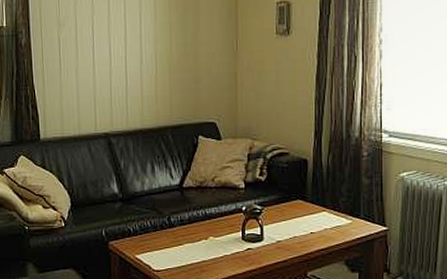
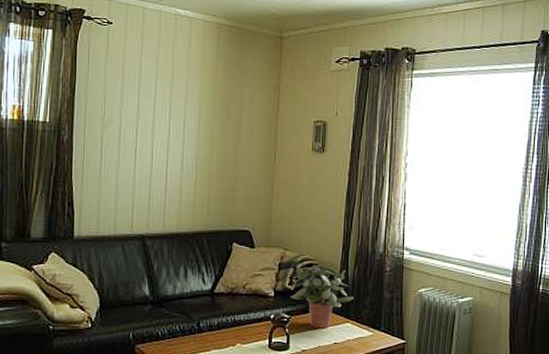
potted plant: none [261,154,329,219] -> present [290,265,354,329]

